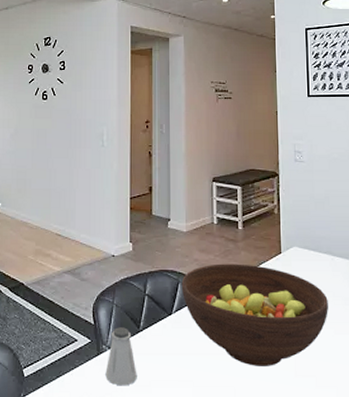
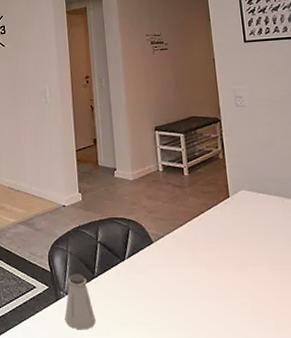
fruit bowl: present [181,263,328,366] -> none [131,209,283,309]

